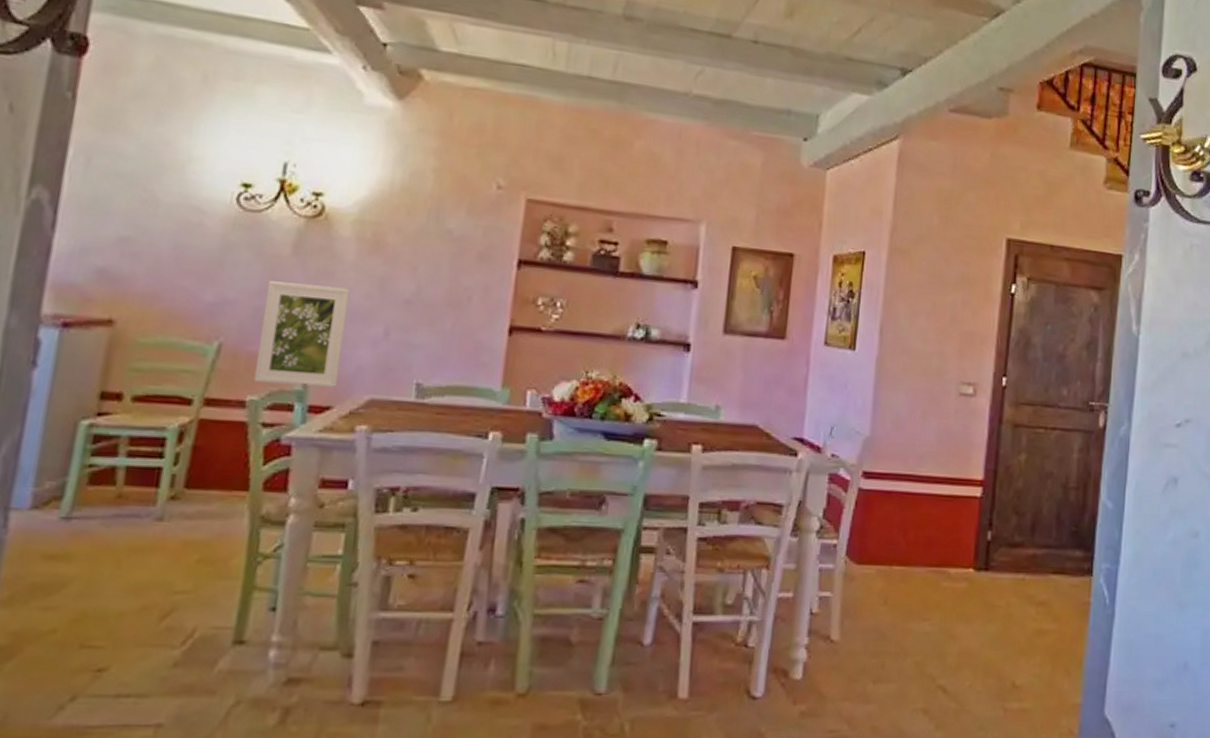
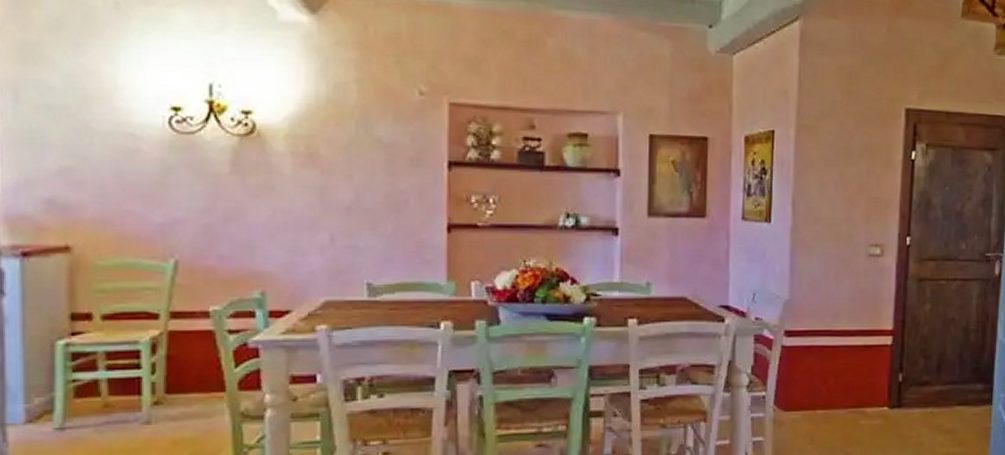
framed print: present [253,281,351,387] -> none [212,199,293,293]

